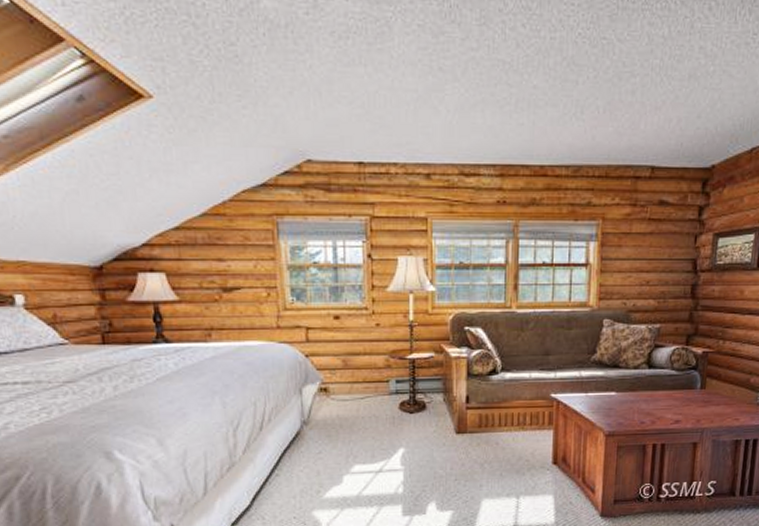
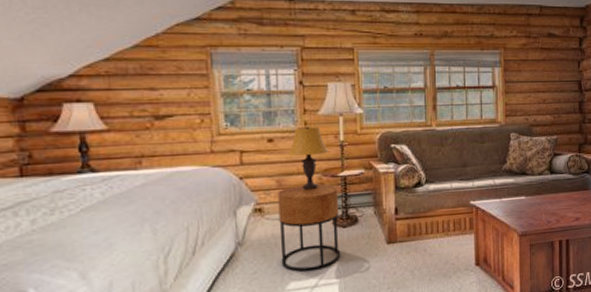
side table: none [343,366,407,455] -> present [277,183,341,272]
table lamp: none [354,303,398,372] -> present [288,126,329,191]

